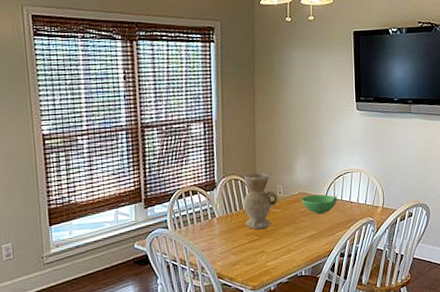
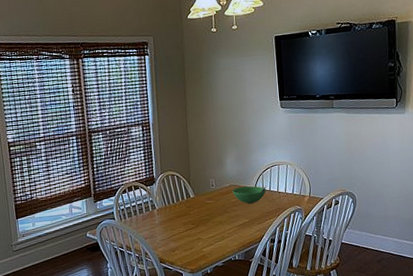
vase: present [243,172,278,230] -> none [179,168,211,219]

